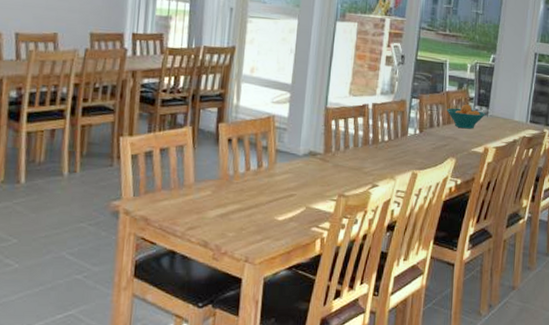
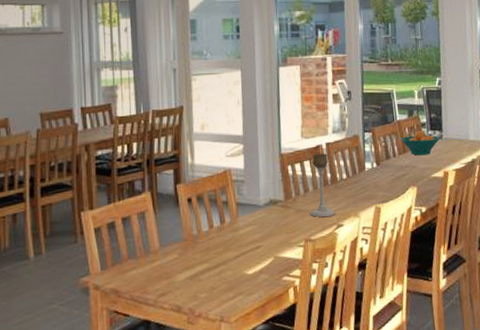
candle holder: none [347,113,373,176] -> present [310,154,335,218]

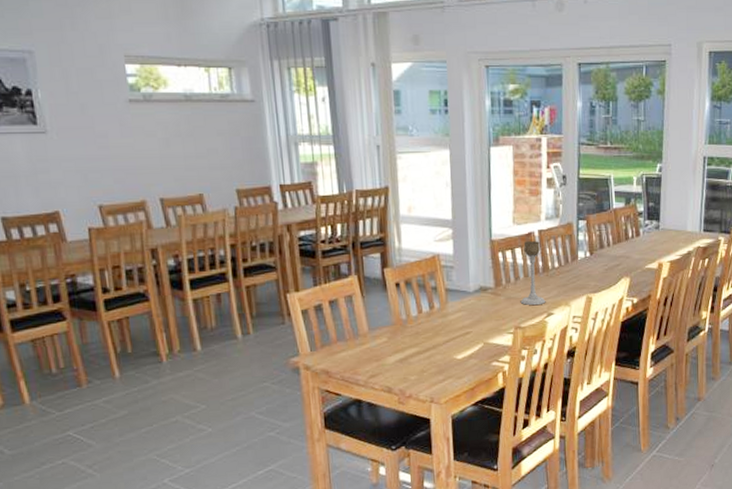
fruit bowl: present [400,130,440,156] -> none [616,219,657,246]

